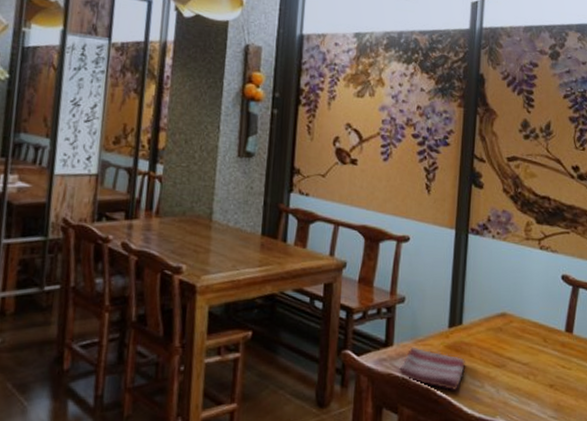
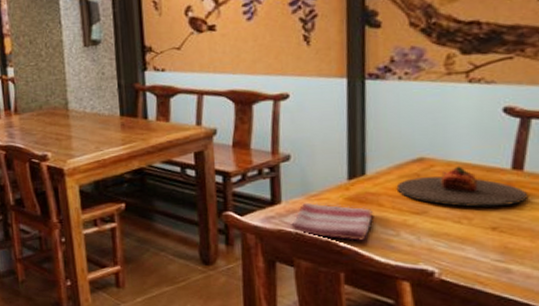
plate: none [484,324,574,366] -> present [396,166,527,208]

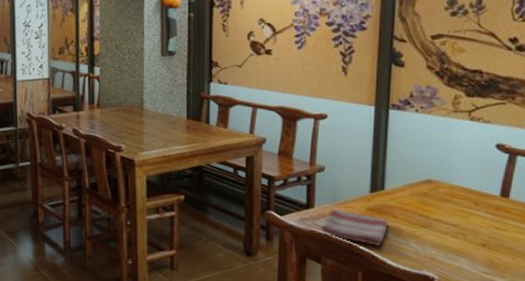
plate: present [396,166,527,208] -> none [408,189,511,227]

